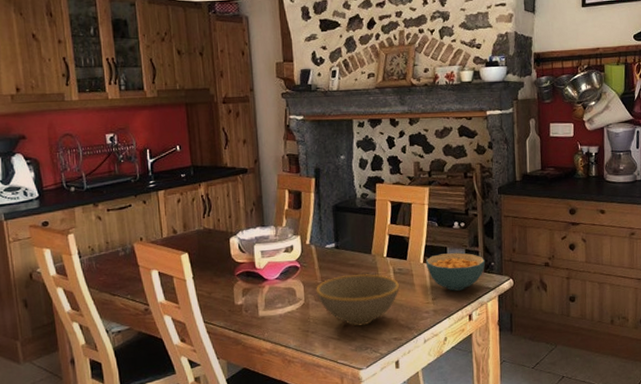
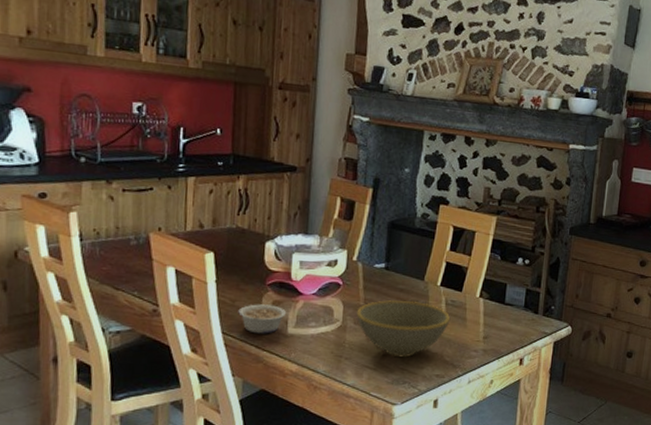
legume: none [215,292,256,320] -> present [238,304,287,334]
cereal bowl: present [425,252,486,291] -> none [482,290,546,332]

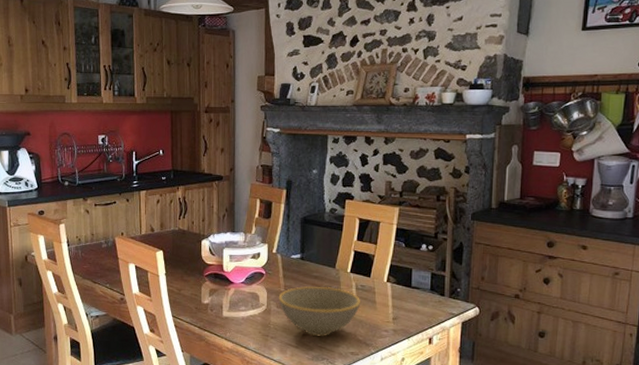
legume: present [238,304,287,334] -> none [183,292,222,317]

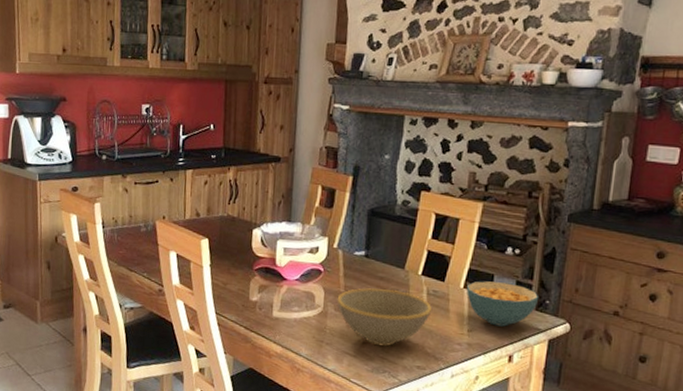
cereal bowl: none [389,275,452,313] -> present [466,281,539,327]

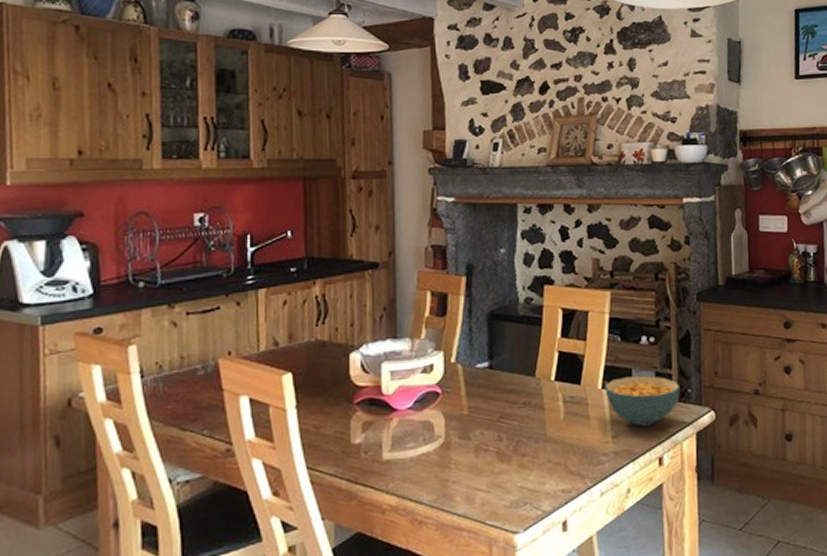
bowl: present [337,288,433,347] -> none [461,402,571,474]

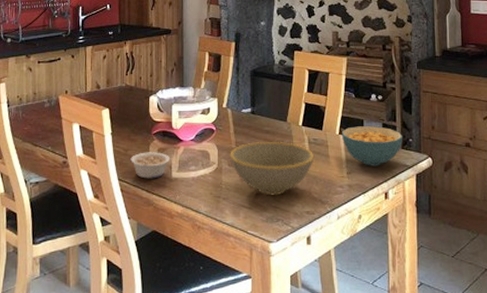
legume: none [324,427,380,464] -> present [130,152,171,179]
bowl: none [461,402,571,474] -> present [230,141,315,196]

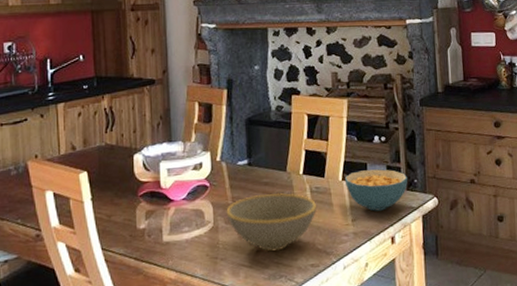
legume: present [130,152,171,179] -> none [115,215,161,246]

